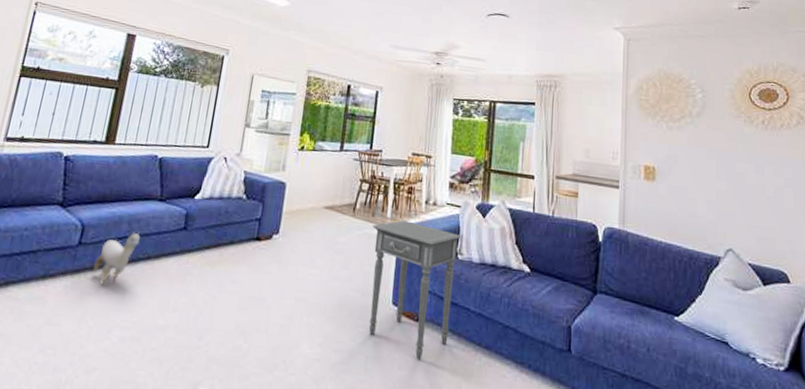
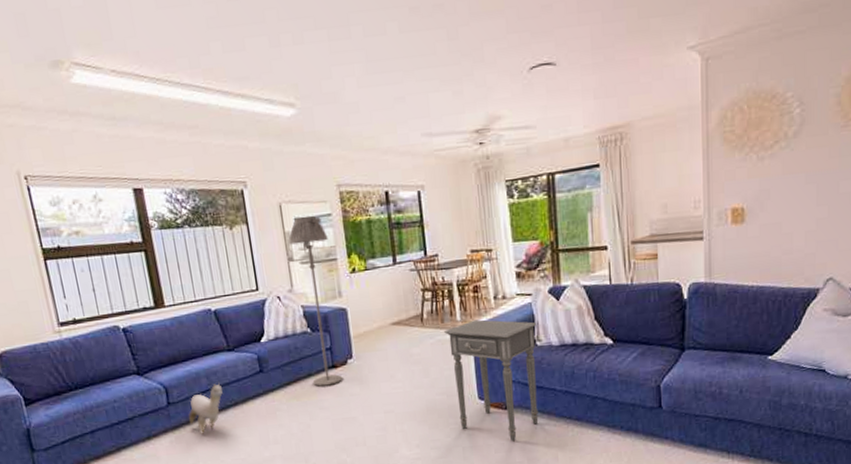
floor lamp: none [232,89,287,258] -> present [288,215,343,387]

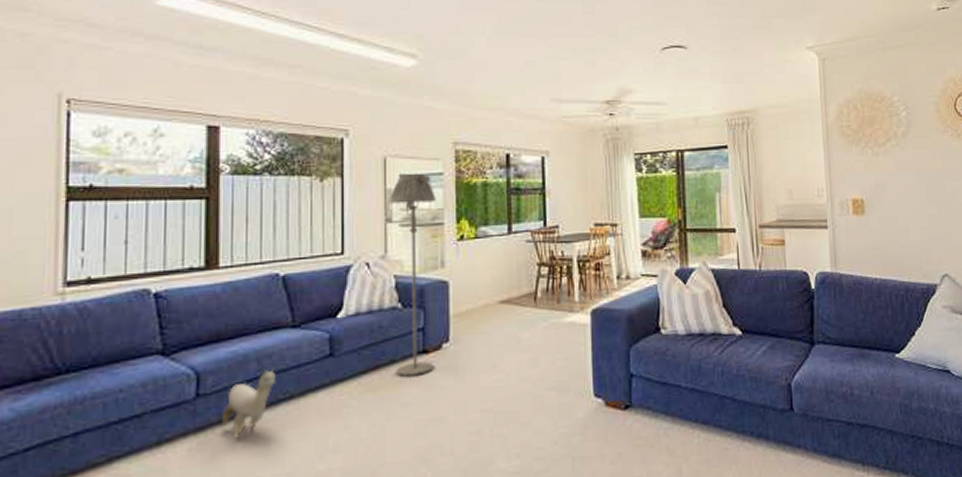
side table: present [444,319,539,442] -> none [560,301,663,451]

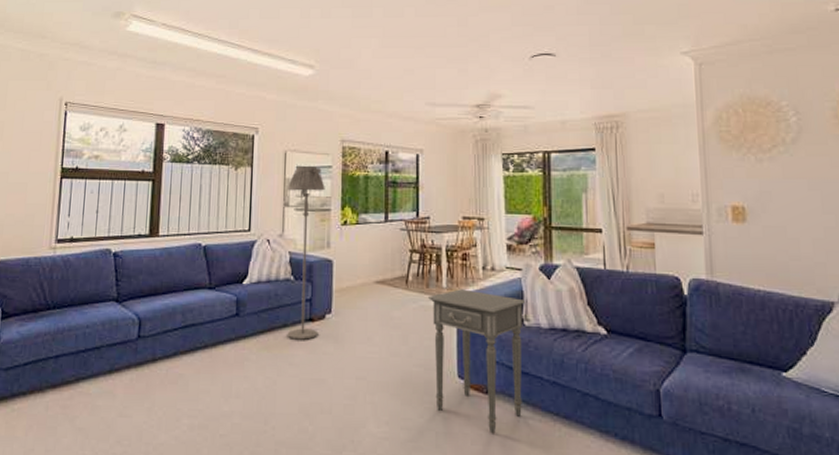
plush toy: present [221,368,277,439] -> none [154,320,196,376]
side table: none [560,301,663,451] -> present [428,289,526,434]

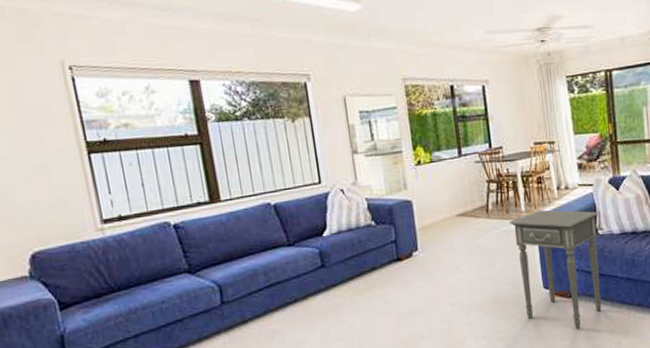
floor lamp: present [287,165,325,340] -> none [353,108,408,280]

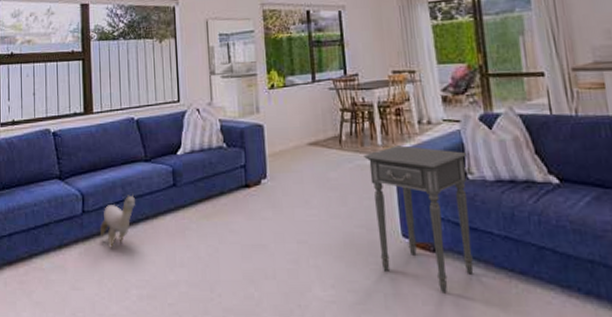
plush toy: none [243,278,282,334] -> present [99,193,136,248]

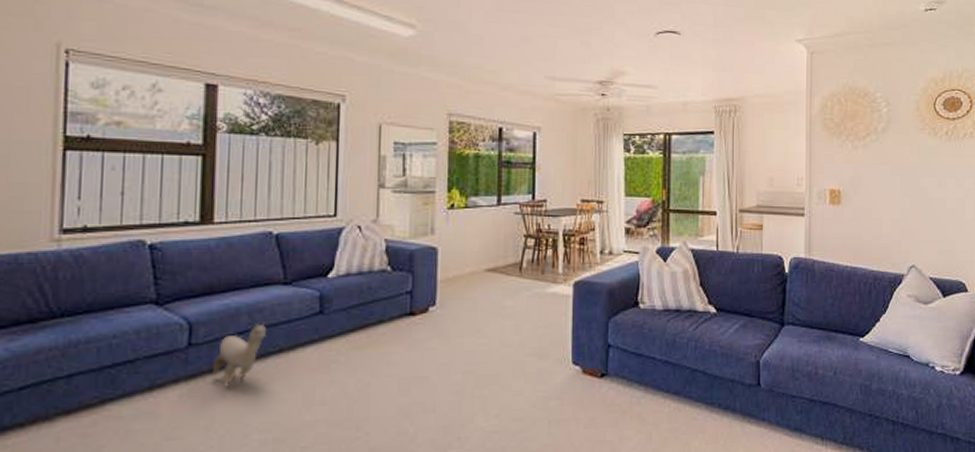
side table: present [364,145,474,294] -> none [543,274,642,416]

